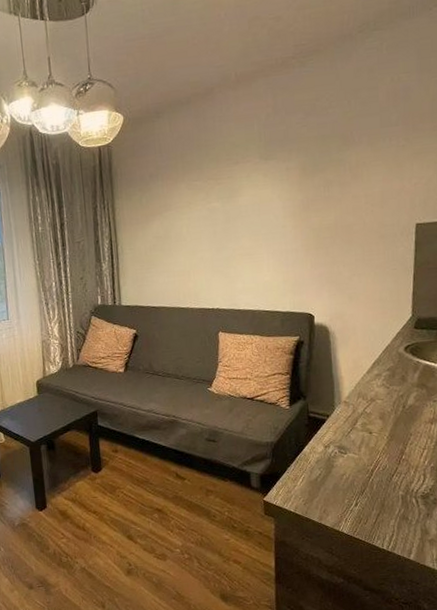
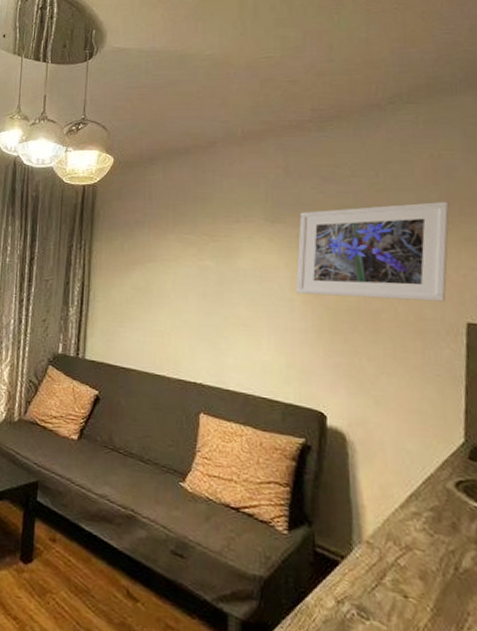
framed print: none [287,120,405,221] -> present [295,201,450,302]

